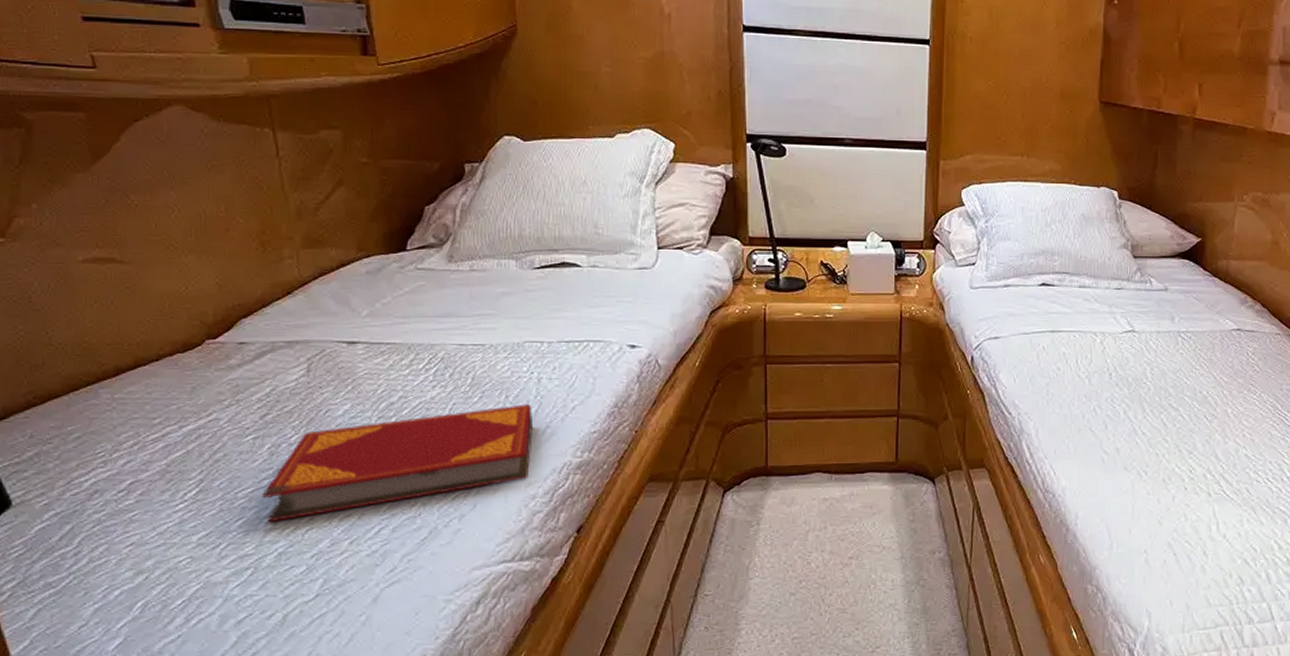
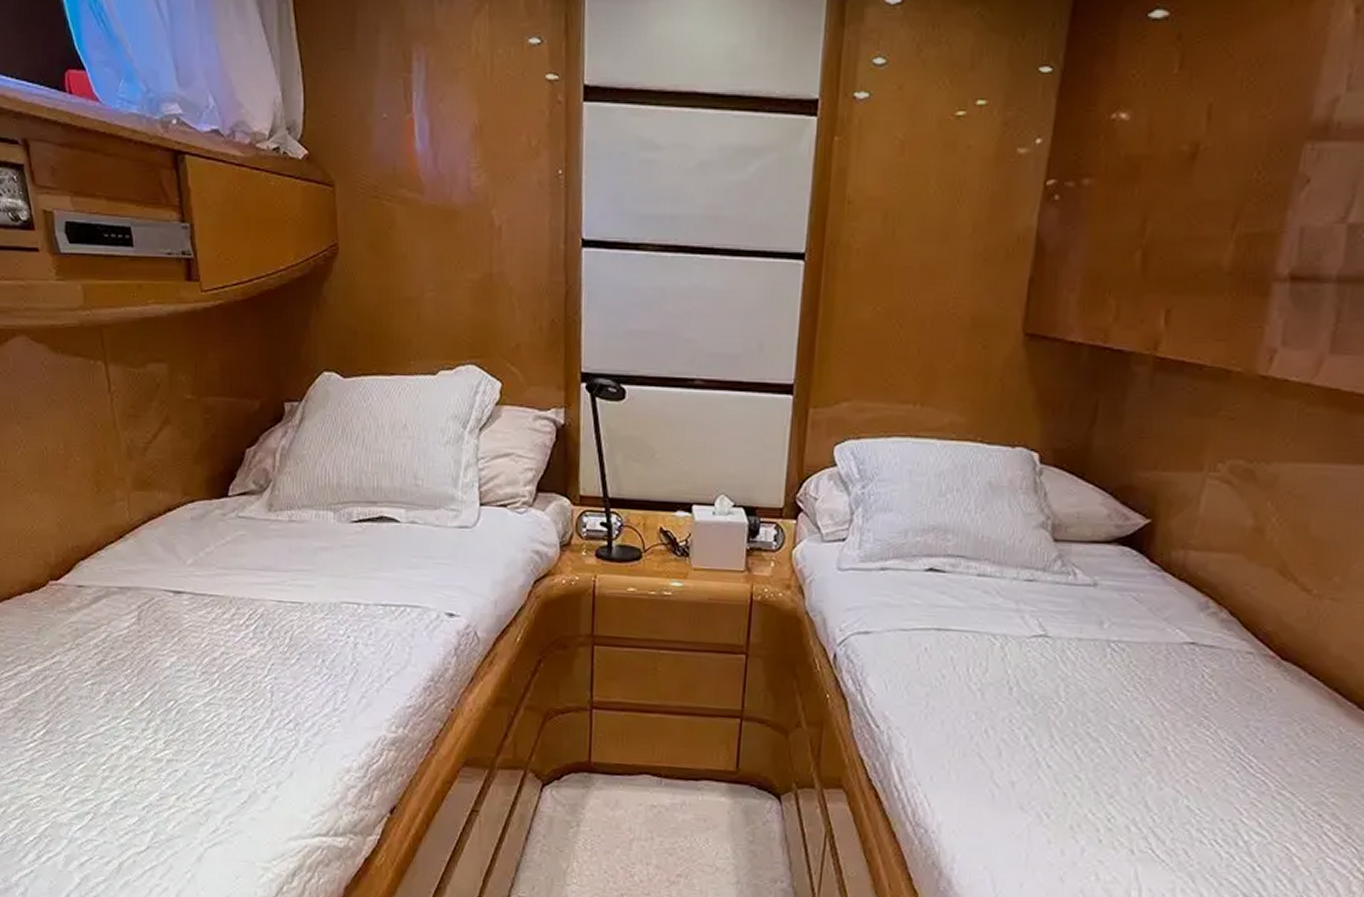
hardback book: present [262,404,533,523] -> none [99,670,348,770]

